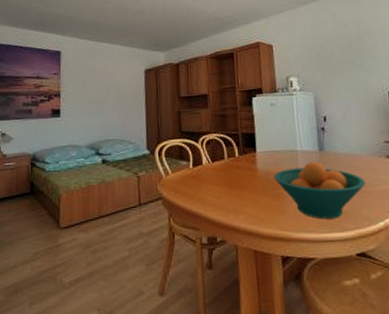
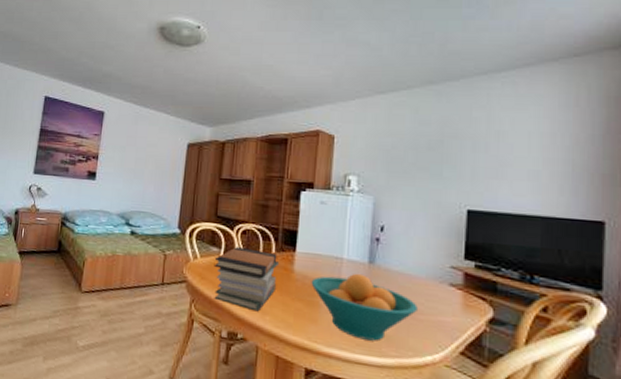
book stack: none [185,156,245,214] -> present [214,247,278,312]

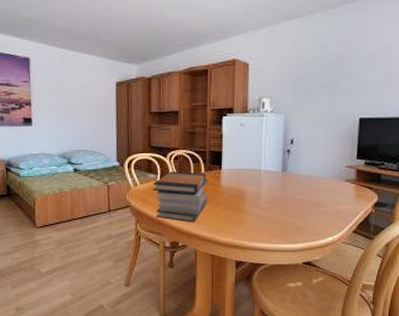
fruit bowl: present [311,273,418,341] -> none [236,180,321,232]

